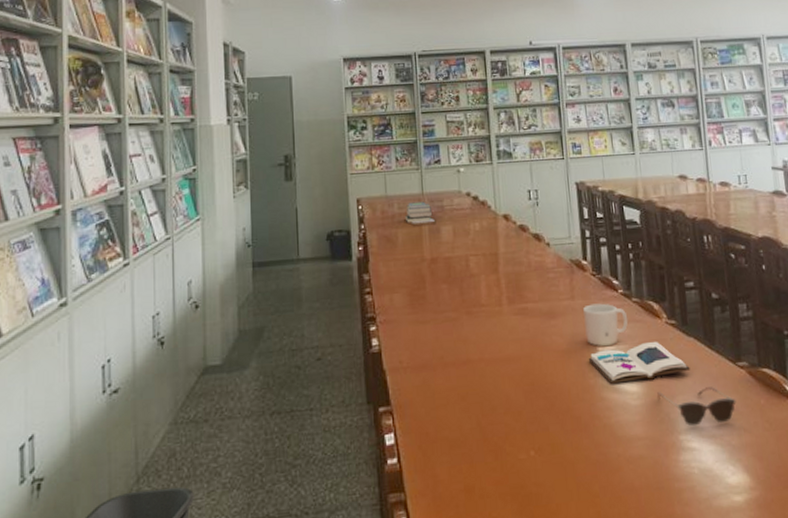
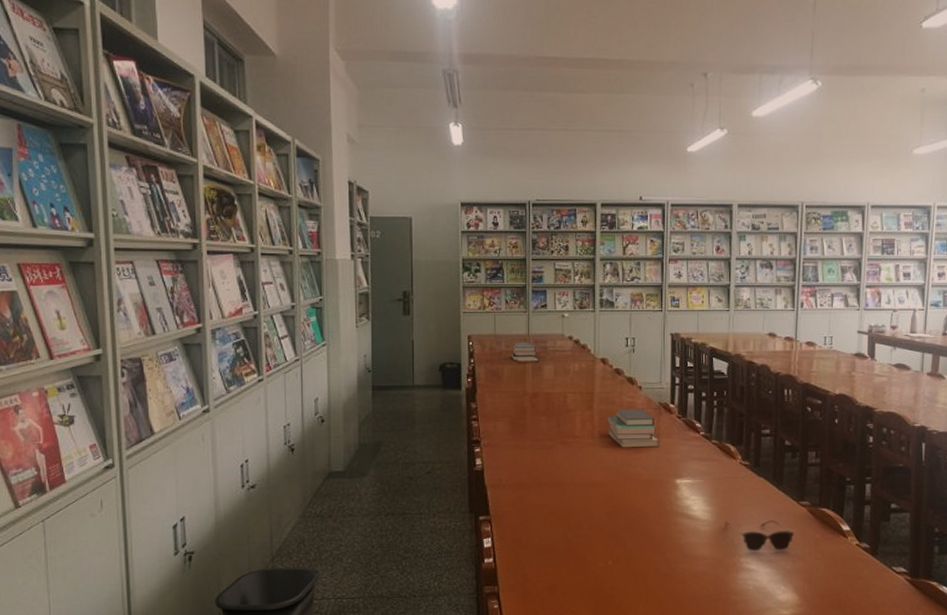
books: none [515,268,575,315] -> present [607,409,659,448]
mug: present [583,303,629,347] -> none [667,442,706,480]
book: present [588,341,690,384] -> none [667,478,757,511]

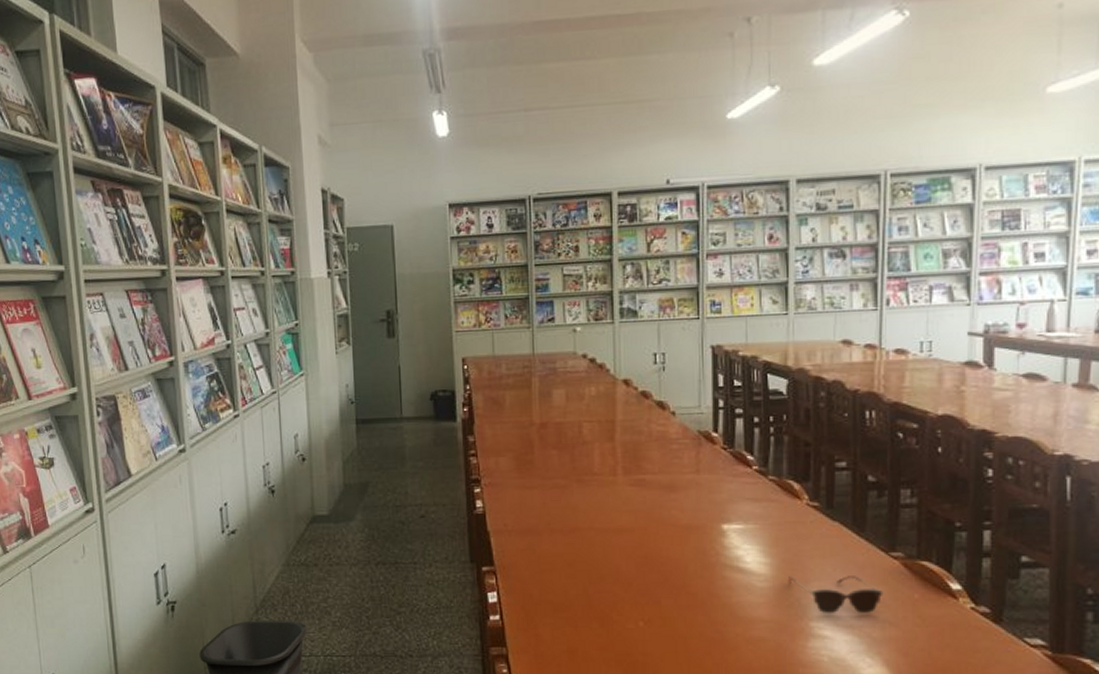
books: present [511,342,539,364] -> none [513,363,548,390]
books: present [607,409,659,448] -> none [633,439,700,487]

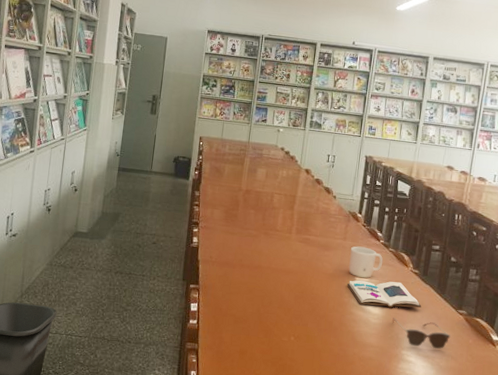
mug: none [709,479,762,525] -> present [348,246,383,278]
book: none [711,523,831,563] -> present [347,280,422,308]

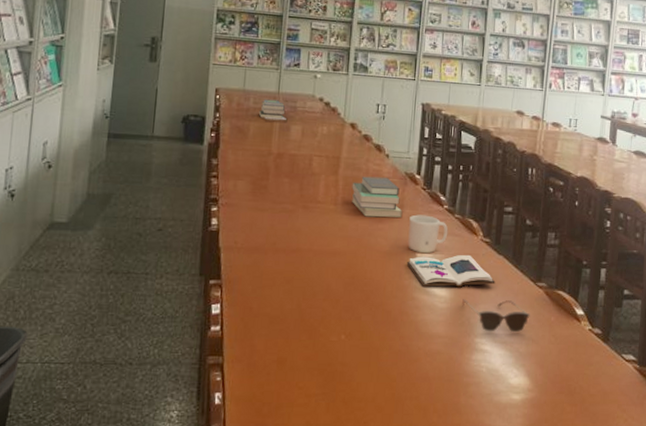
books: none [232,147,255,167] -> present [258,99,288,124]
books: none [304,212,346,247] -> present [352,176,403,218]

